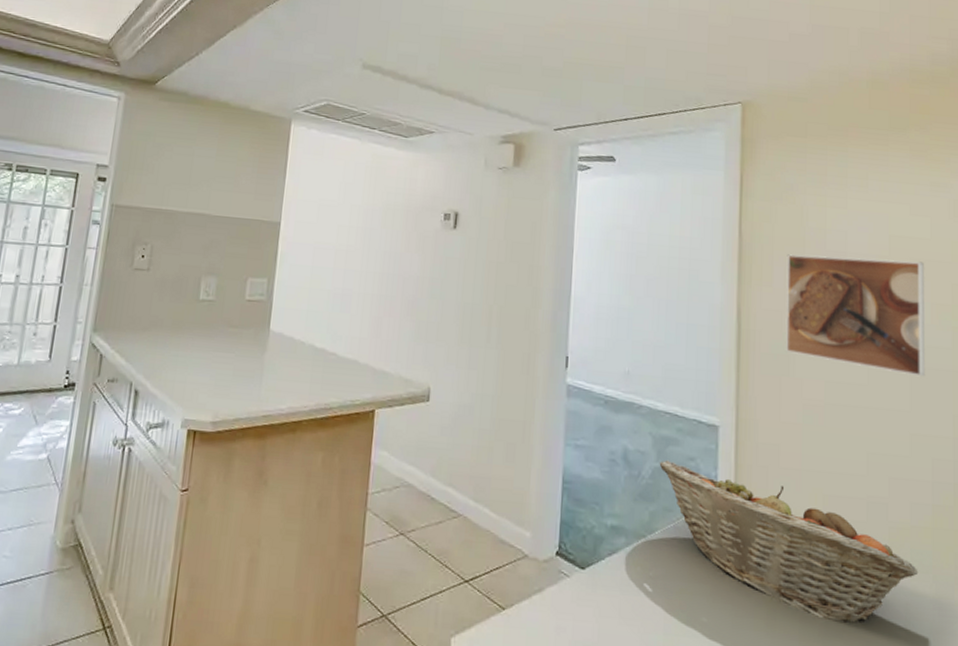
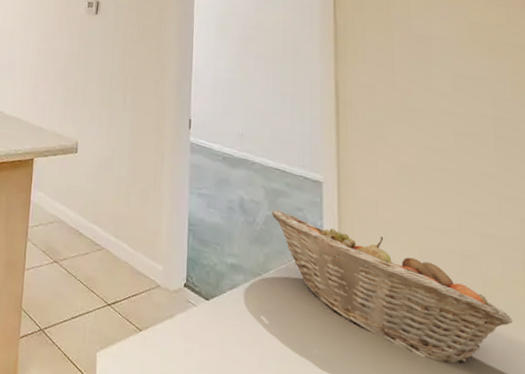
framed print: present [785,254,925,377] -> none [377,37,508,145]

